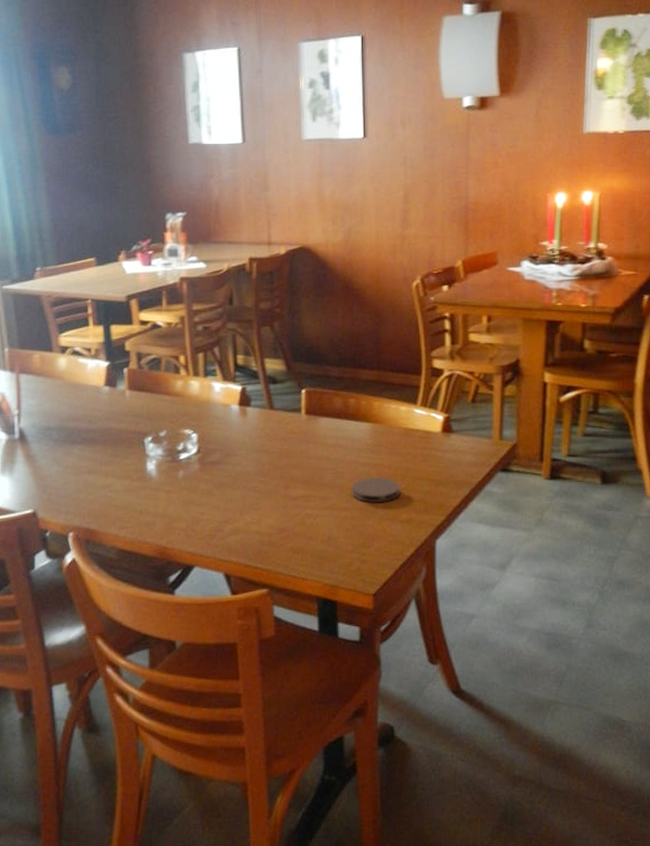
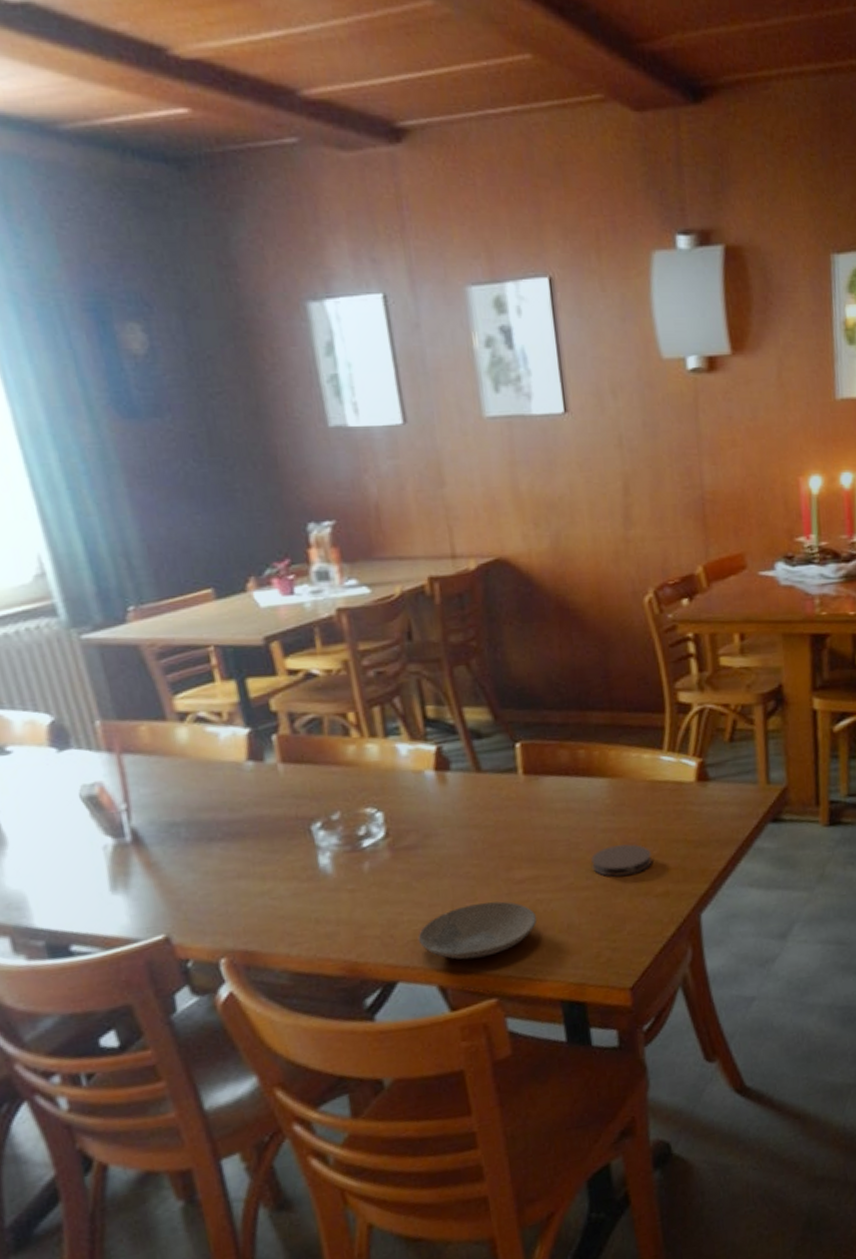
plate: none [213,511,305,555] -> present [418,901,538,960]

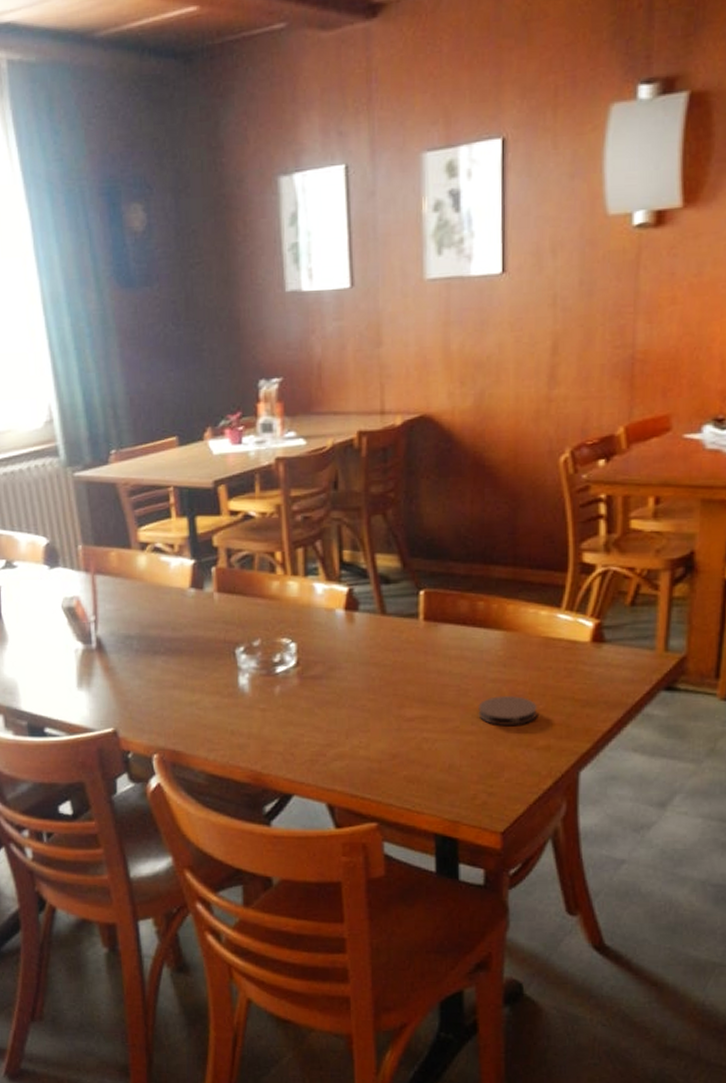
plate: present [418,901,538,960] -> none [314,734,422,784]

